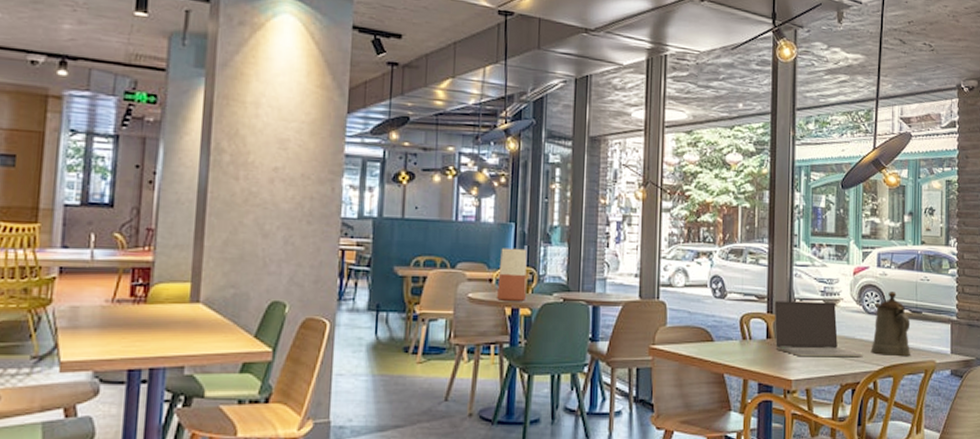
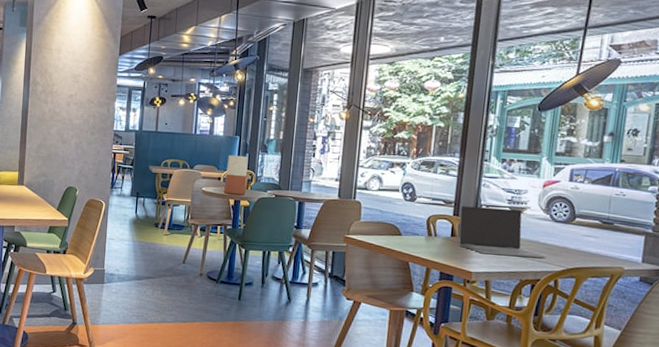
coffee pot: present [871,292,911,357] -> none [554,203,600,262]

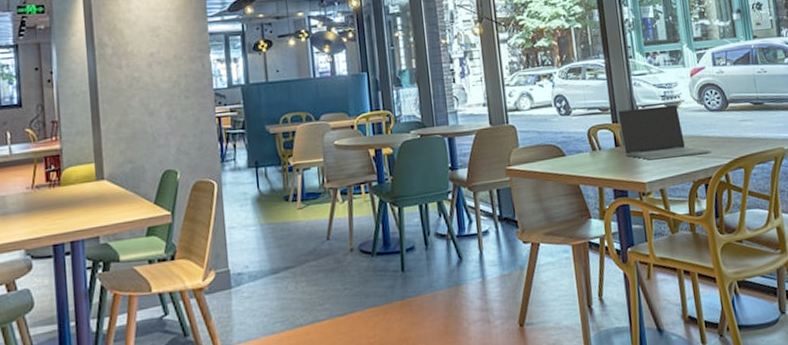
vase: present [224,155,249,195] -> none [358,94,386,144]

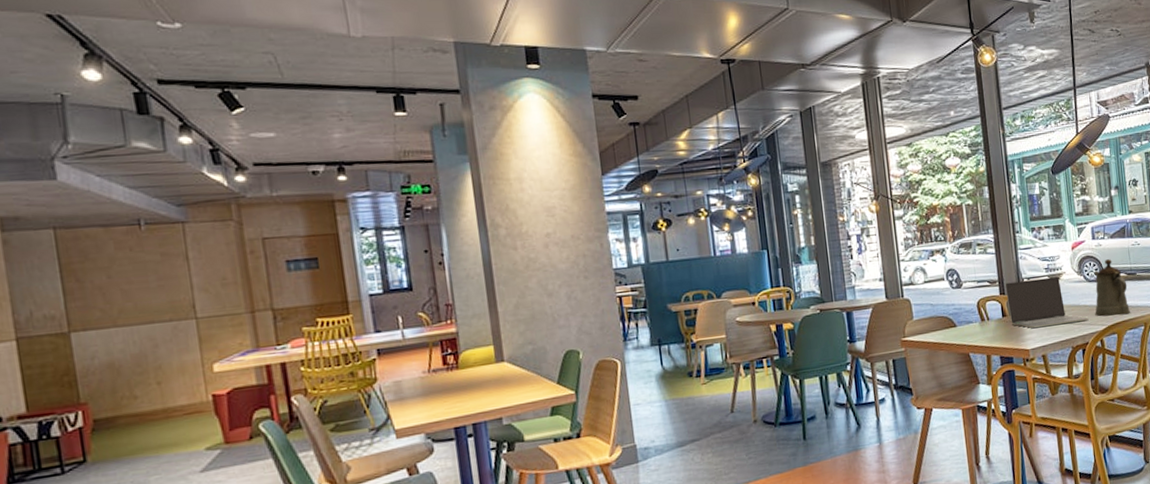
coffee pot: none [716,87,759,149] -> present [1094,259,1131,317]

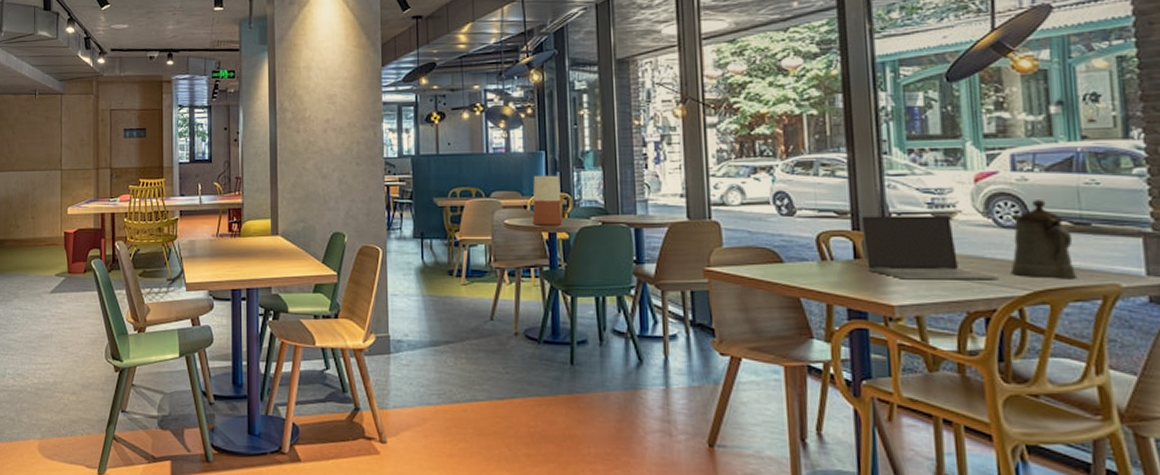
vase: none [758,271,787,320] -> present [532,175,562,226]

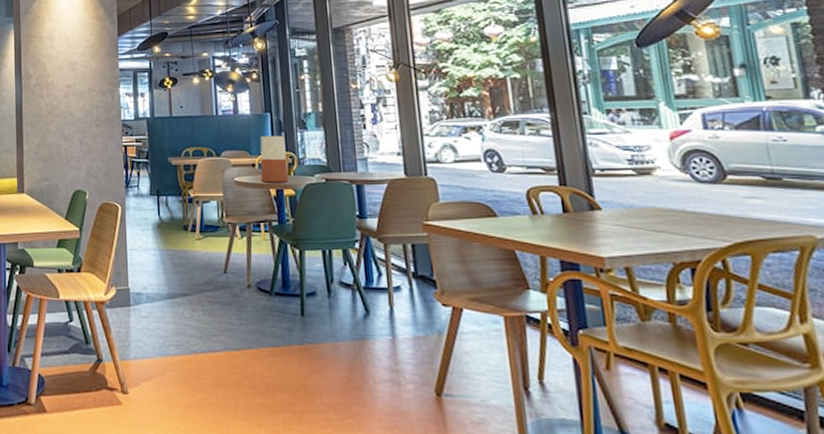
laptop: present [861,215,999,281] -> none [566,171,701,233]
coffee pot: present [1010,200,1078,280] -> none [707,156,775,231]

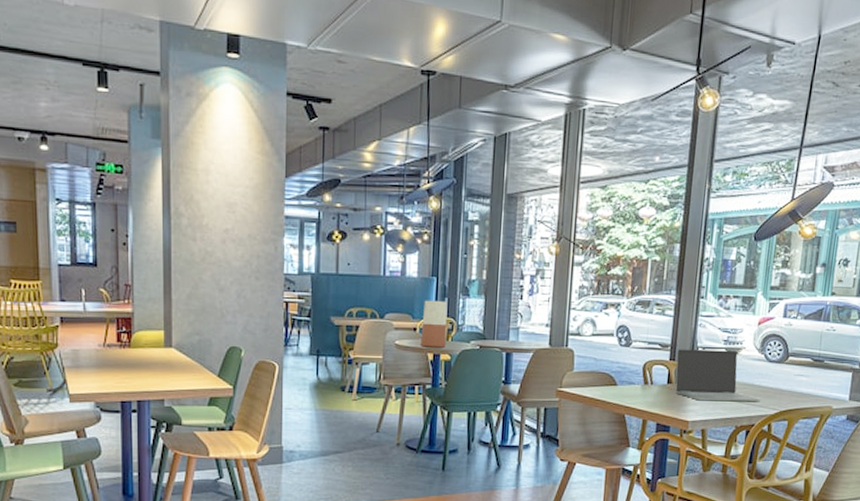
laptop: none [566,171,701,233] -> present [675,349,761,402]

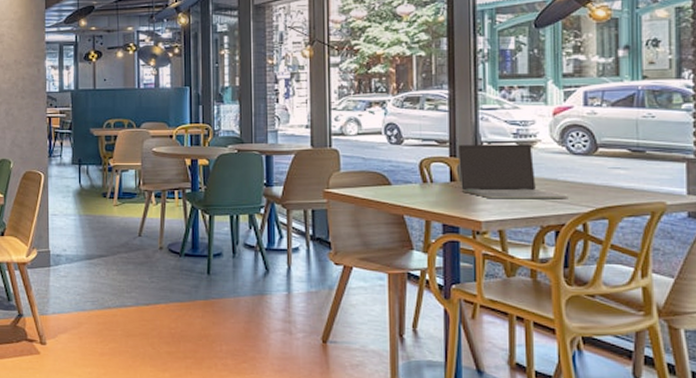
vase: present [421,300,448,348] -> none [177,108,203,153]

